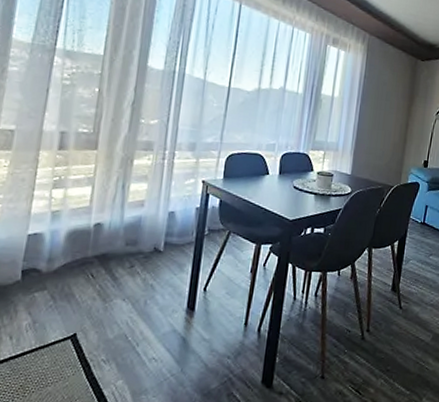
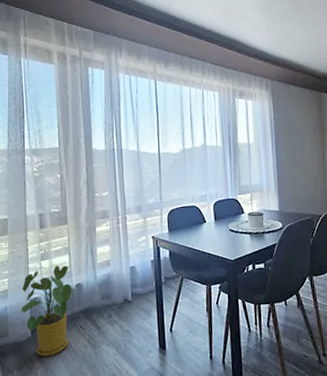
house plant: none [10,197,96,306] -> present [20,265,78,356]

